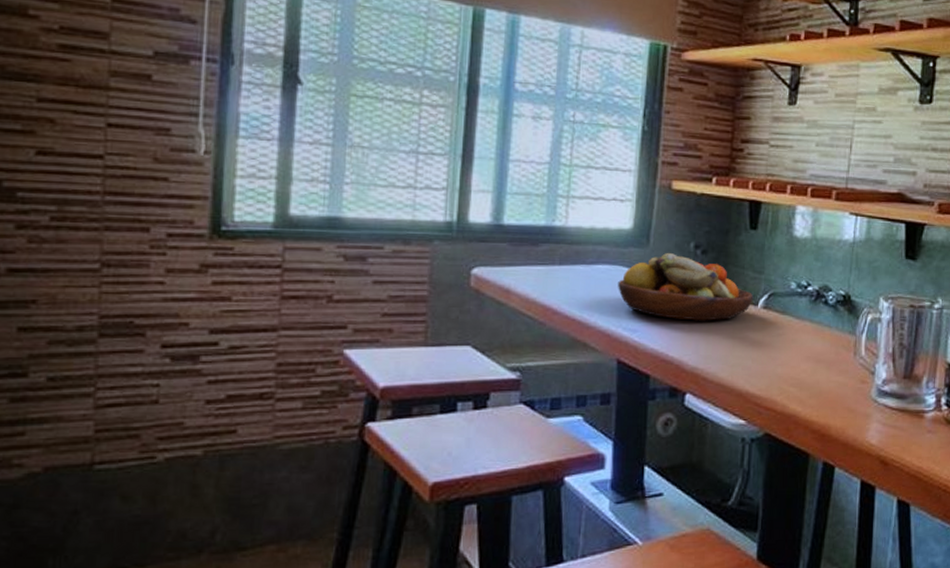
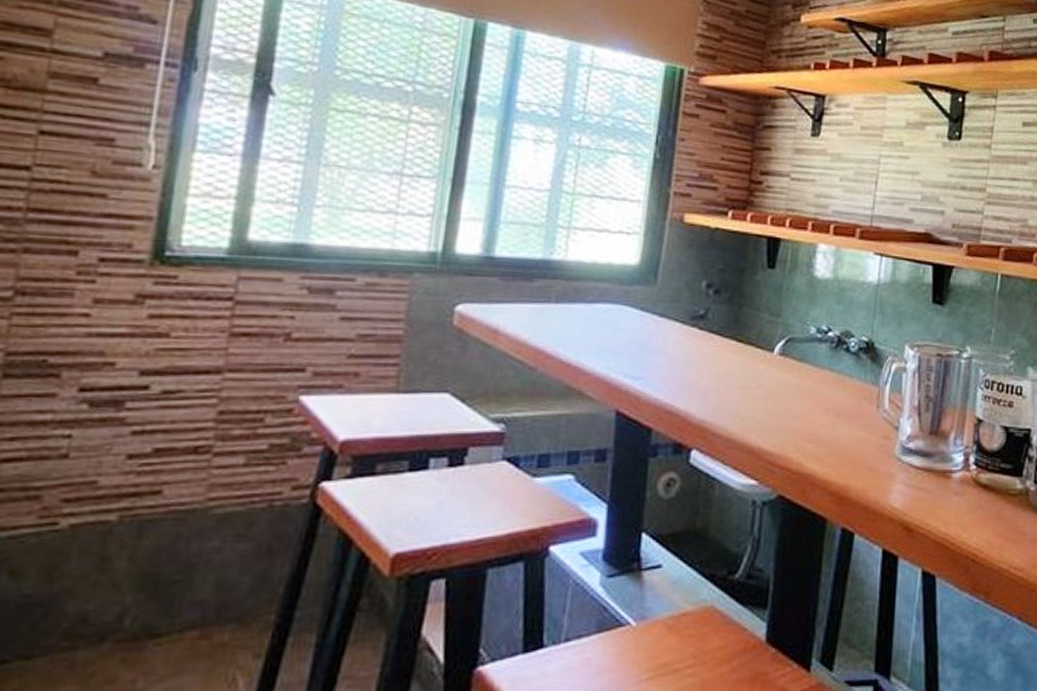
fruit bowl: present [618,252,754,321] -> none [620,291,770,369]

